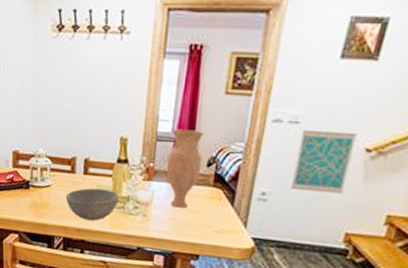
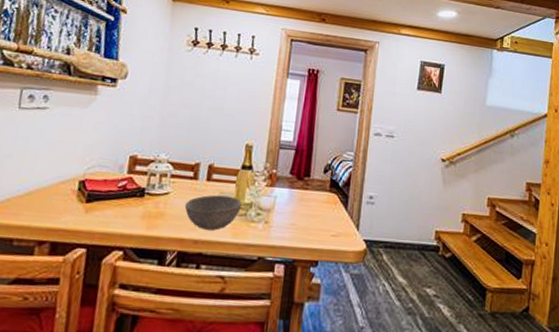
vase: present [166,129,204,208] -> none [288,138,321,213]
wall art: present [291,130,358,194] -> none [392,143,435,196]

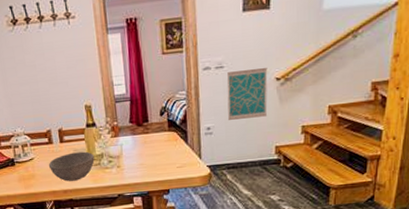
wall art: none [392,143,435,196] -> present [226,68,268,120]

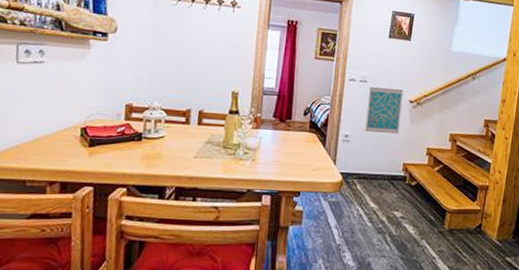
bowl: present [48,151,95,182] -> none [179,137,231,168]

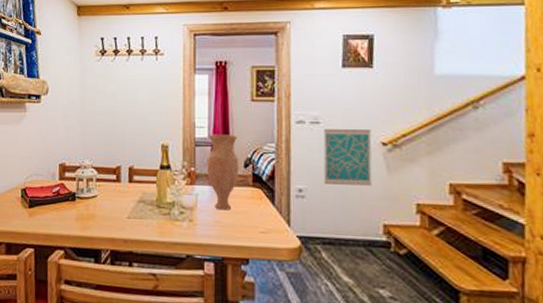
vase: none [271,85,301,151] -> present [206,134,239,210]

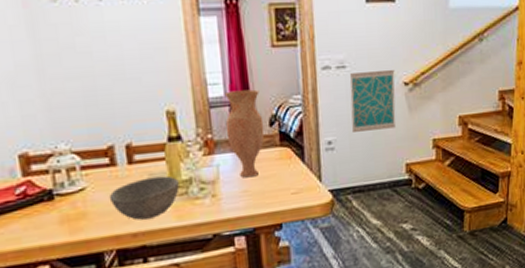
bowl: none [111,195,164,230] -> present [109,176,180,220]

